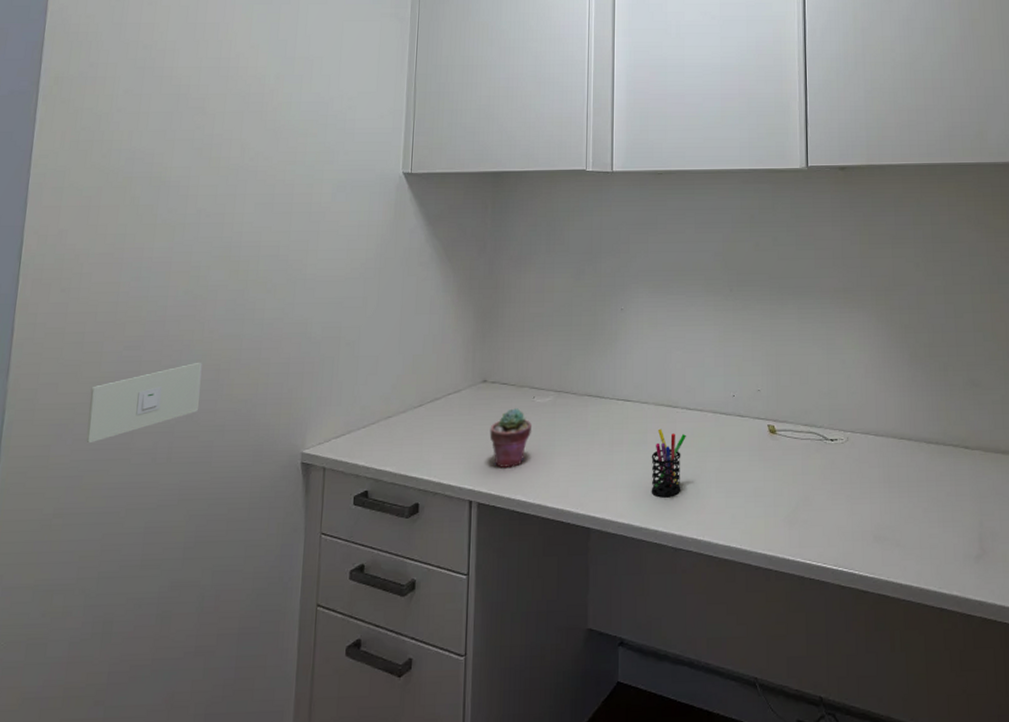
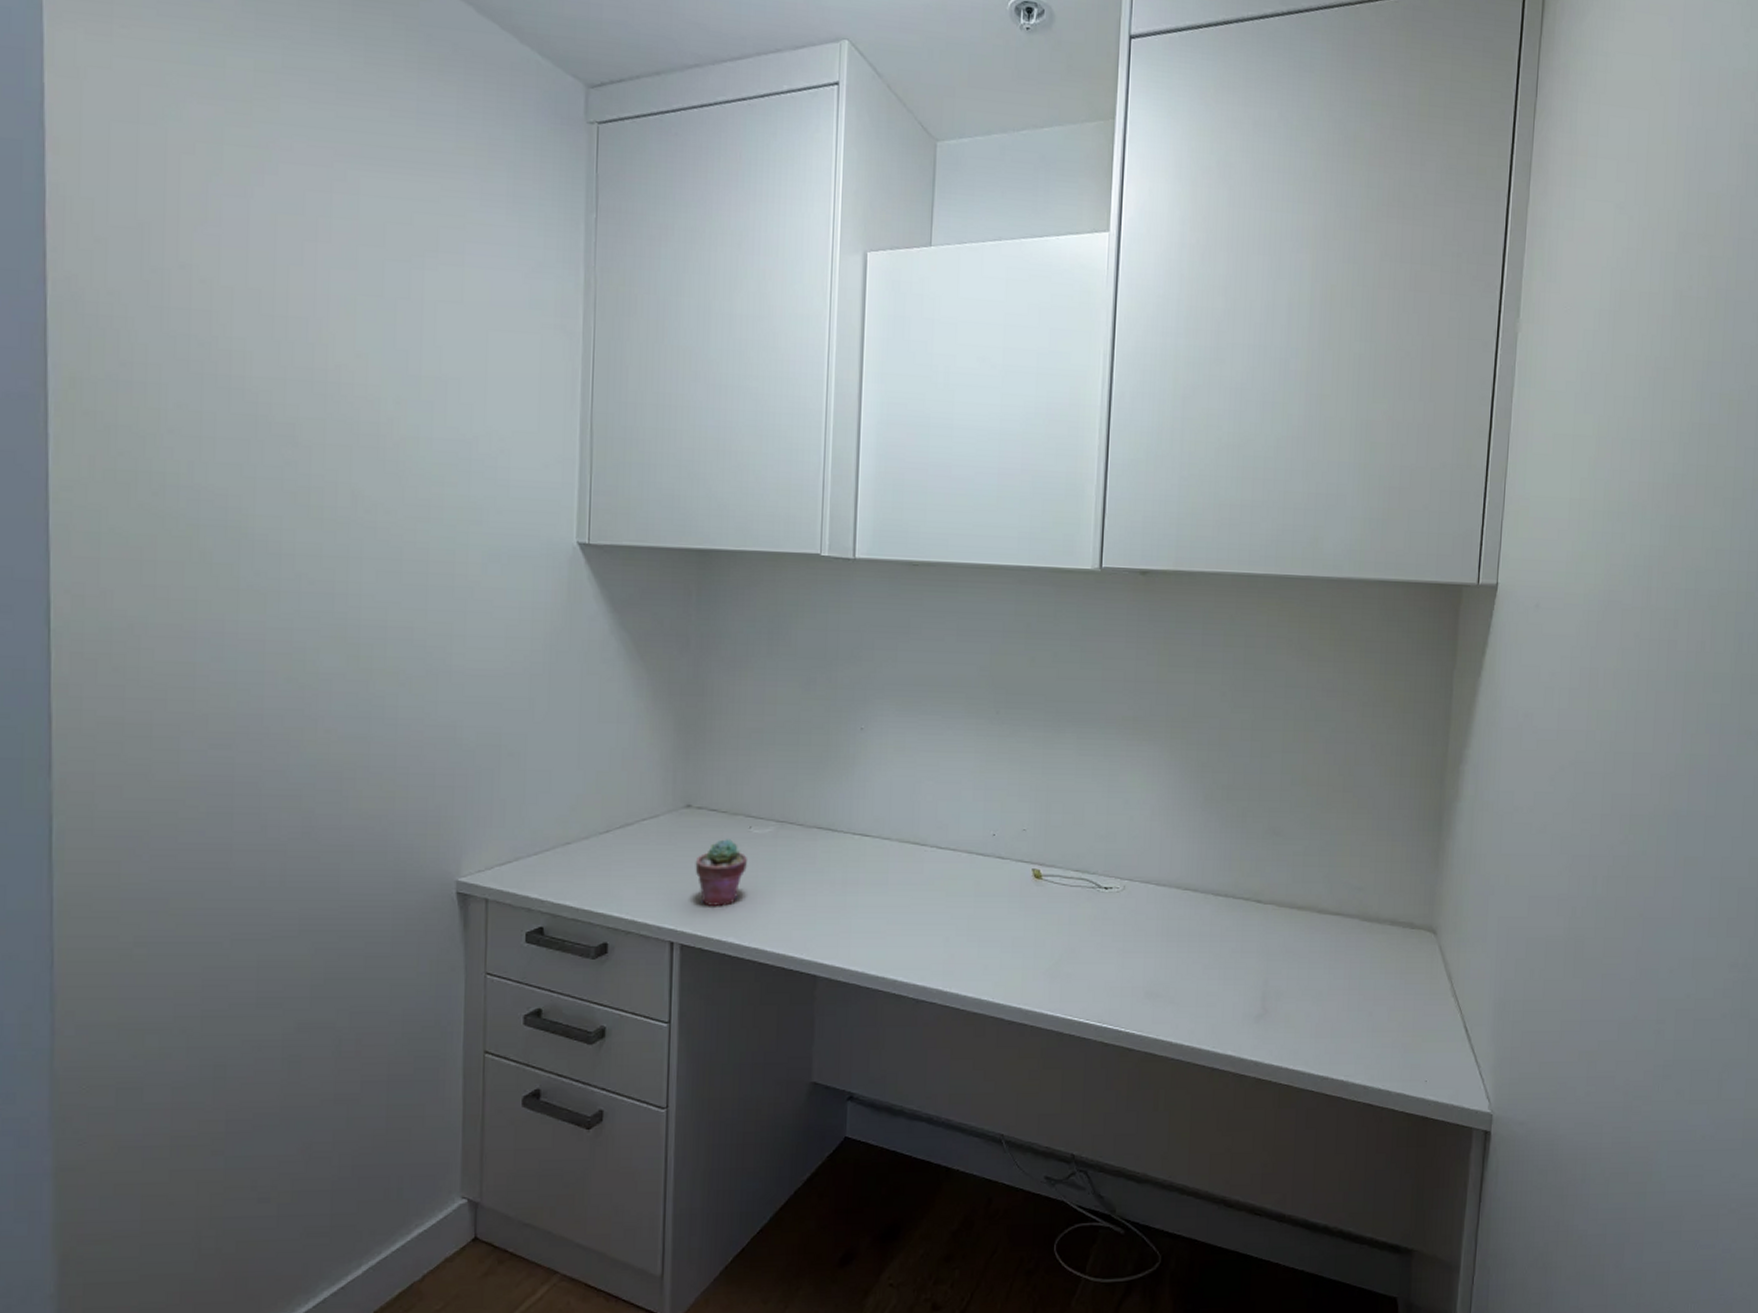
light switch: present [86,362,202,444] -> none [168,767,319,861]
pen holder: present [651,428,686,498] -> none [890,868,935,945]

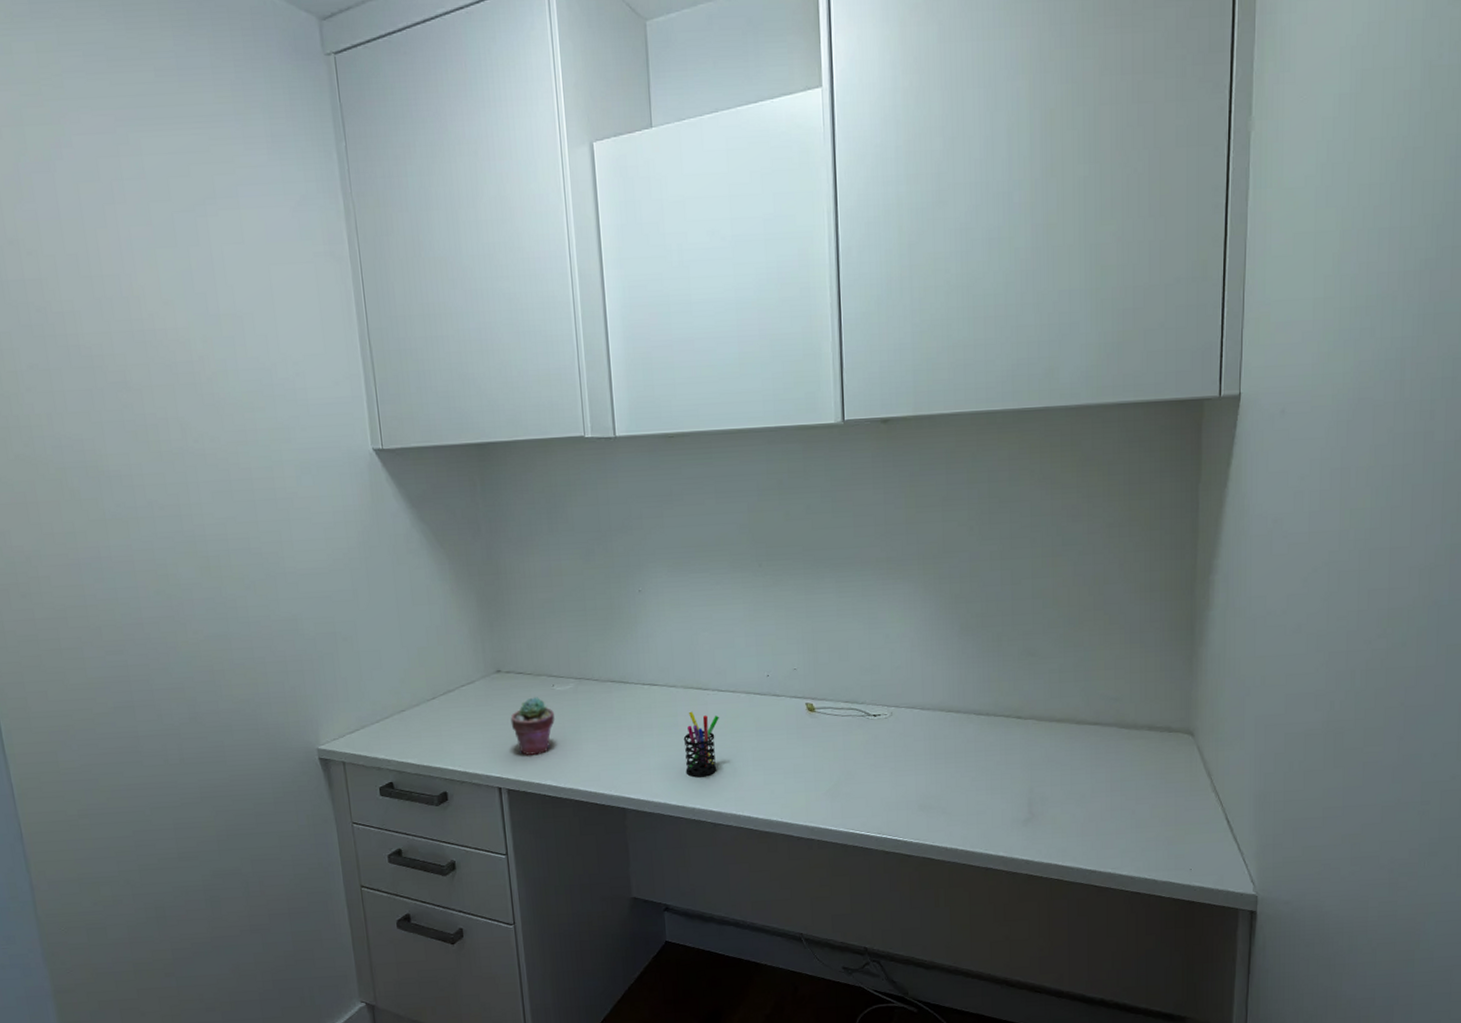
pen holder: none [890,868,935,945] -> present [683,711,719,778]

